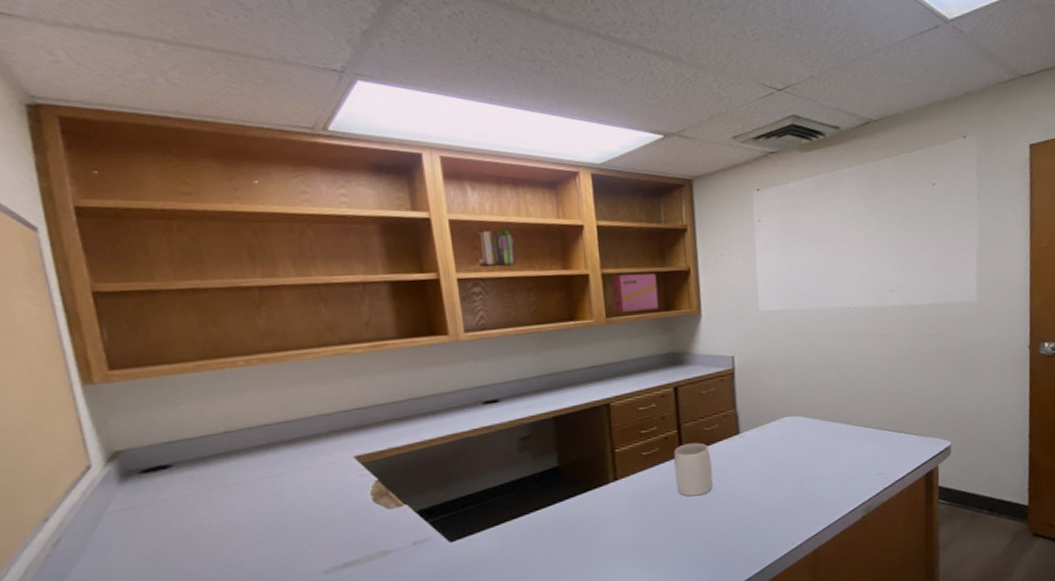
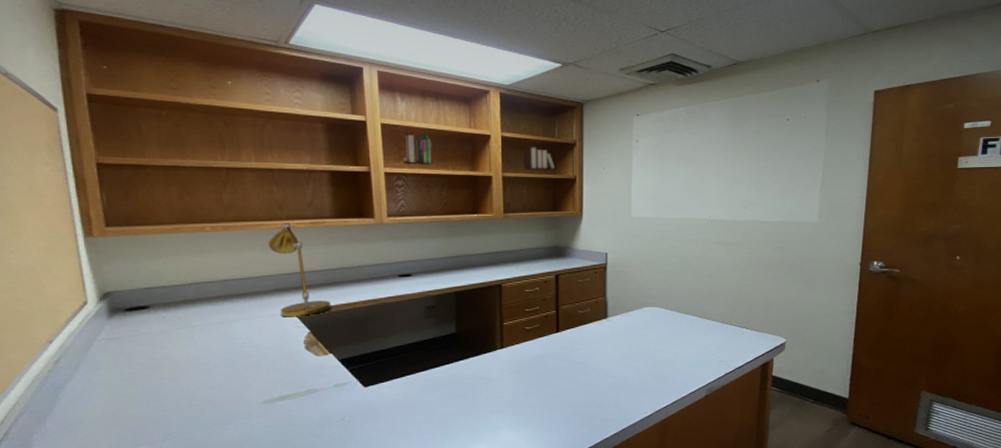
desk lamp: none [318,348,403,465] -> present [268,223,332,317]
box: present [611,273,659,313] -> none [510,178,548,210]
books: none [624,236,665,264] -> present [523,147,556,170]
mug: present [673,442,713,497] -> none [551,322,583,367]

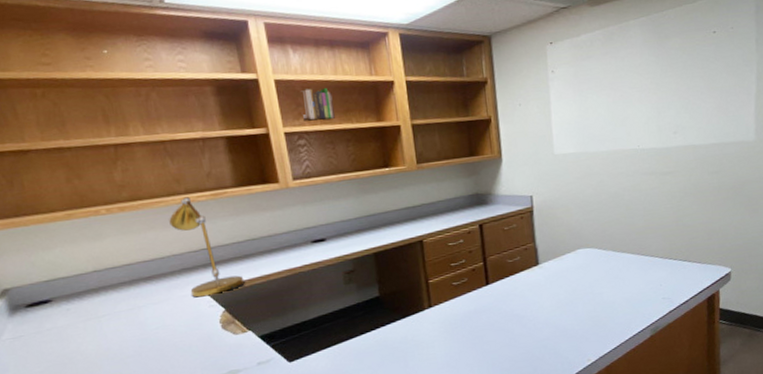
books: present [523,147,556,170] -> none [431,89,468,115]

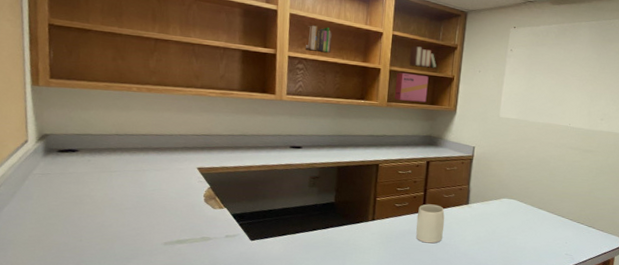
desk lamp: present [169,197,245,298] -> none [183,90,231,173]
box: none [420,123,464,159] -> present [395,72,429,103]
books: none [431,89,468,115] -> present [409,46,437,68]
mug: none [480,273,516,321] -> present [416,204,445,244]

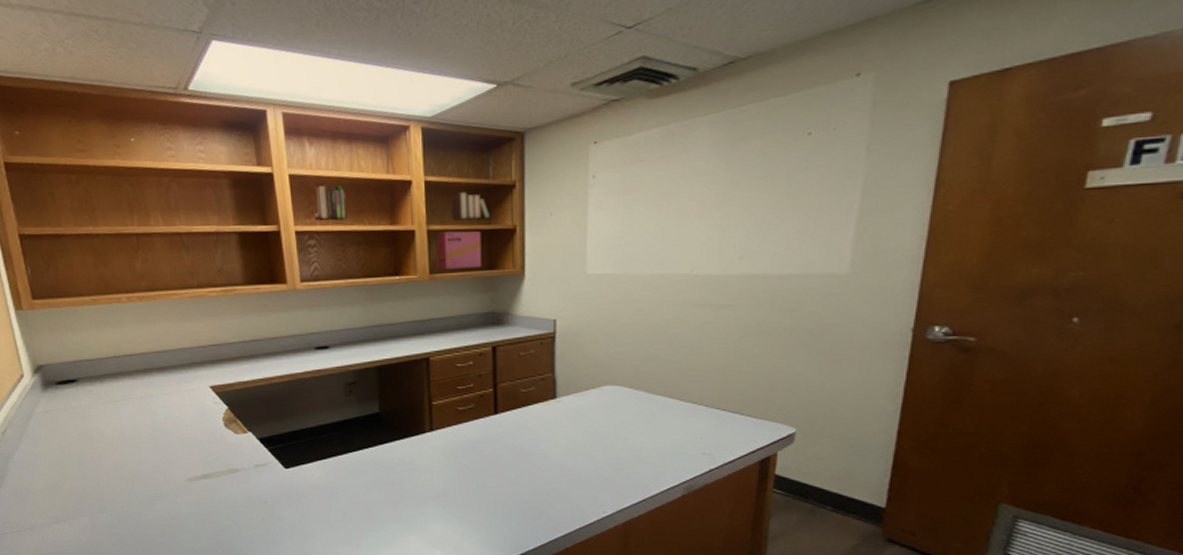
mug: present [416,204,445,244] -> none [488,403,526,454]

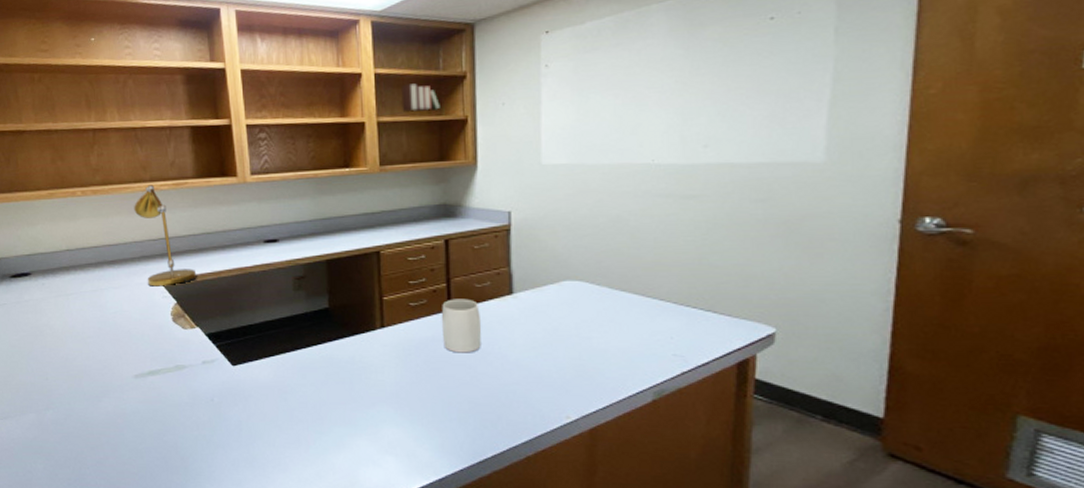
desk lamp: none [182,291,248,393] -> present [134,184,197,287]
books: present [315,184,348,221] -> none [266,78,298,114]
box: present [436,230,482,269] -> none [386,122,433,161]
mug: none [488,403,526,454] -> present [441,299,482,353]

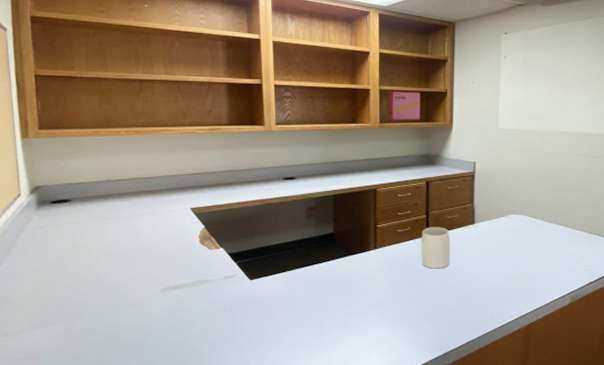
desk lamp: present [134,184,197,287] -> none [172,128,224,214]
box: none [386,122,433,161] -> present [386,91,421,120]
books: present [401,83,442,112] -> none [399,63,429,84]

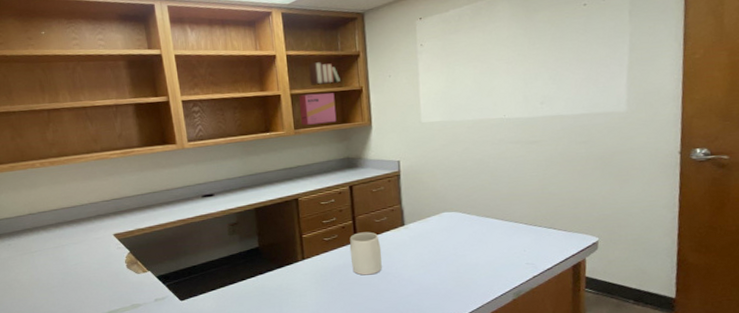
books: none [399,63,429,84] -> present [308,62,342,85]

